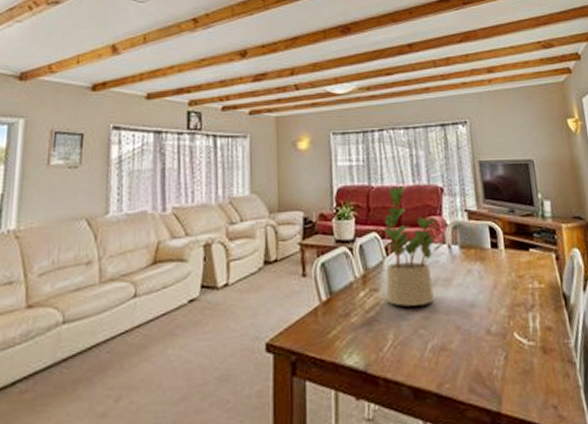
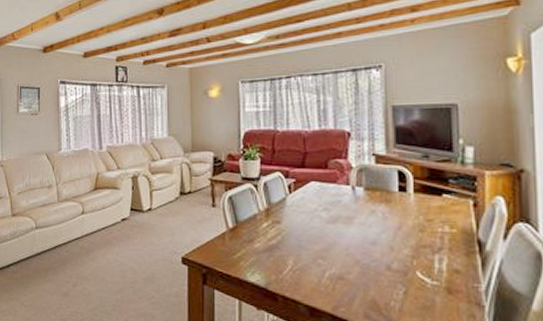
potted plant: present [383,185,445,307] -> none [287,129,349,239]

